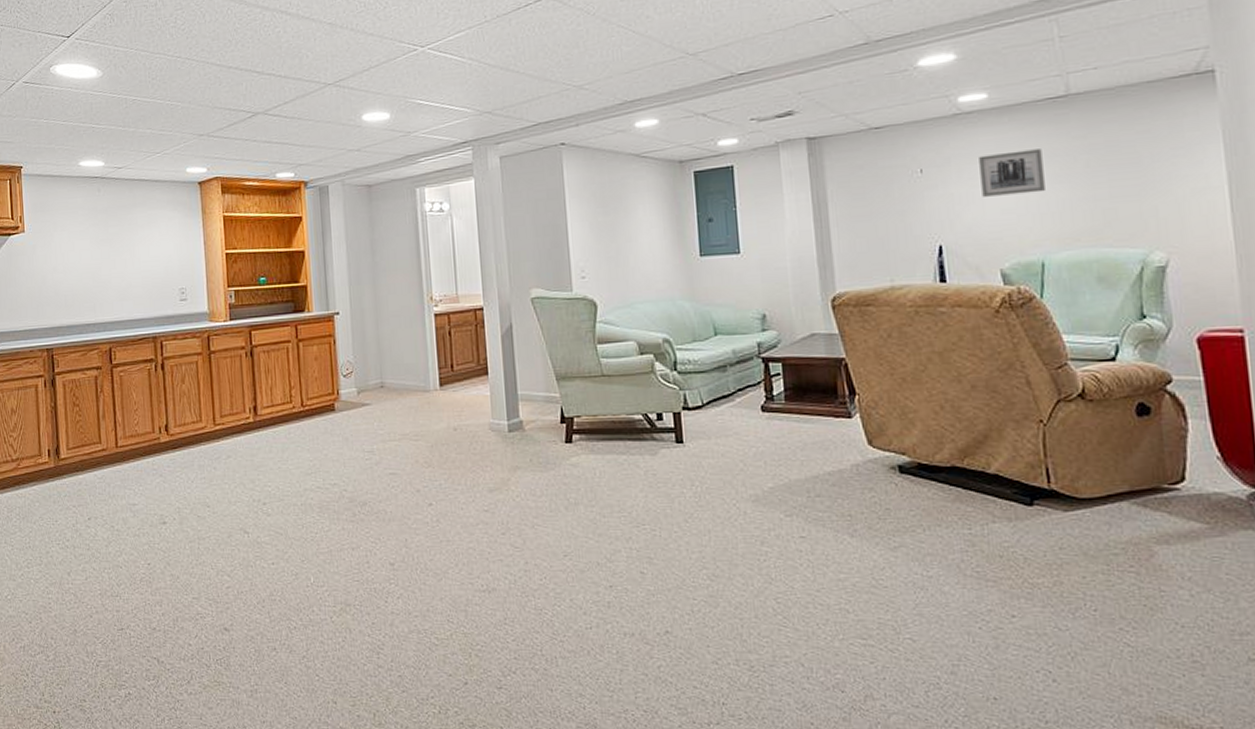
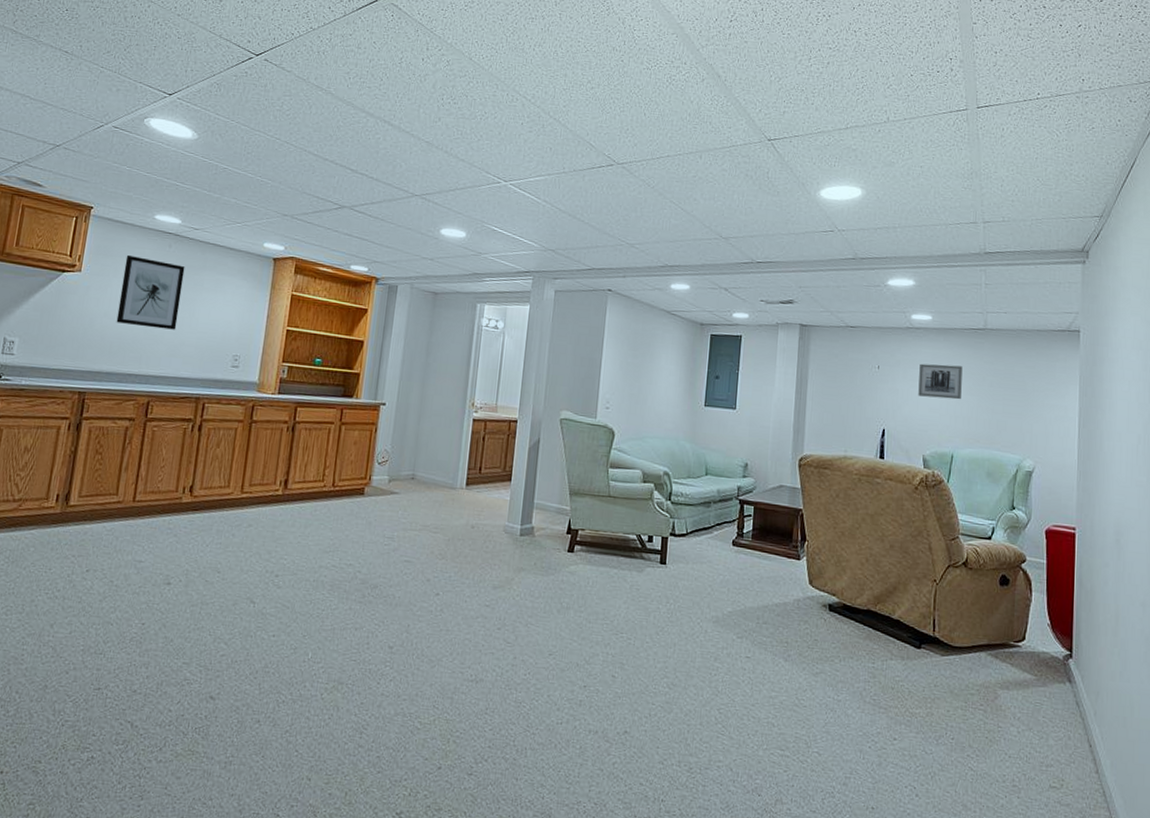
wall art: none [61,206,121,276] -> present [116,254,185,330]

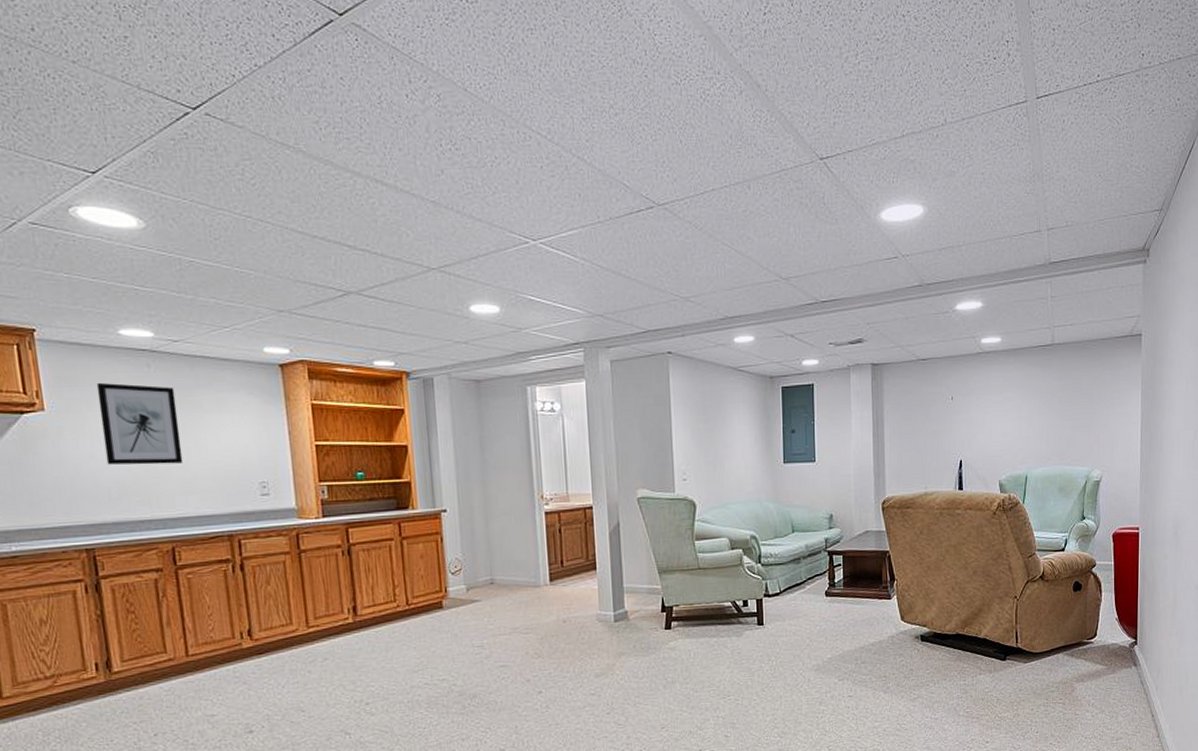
wall art: present [918,363,963,400] -> none [992,386,1033,422]

